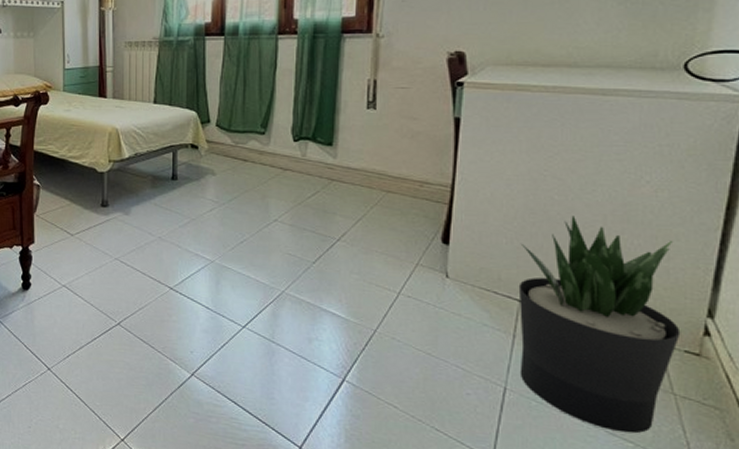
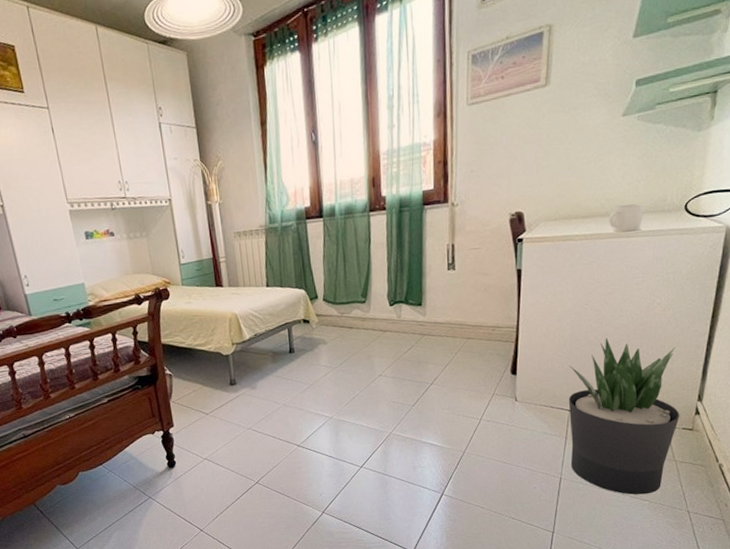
mug: none [578,55,626,89] -> present [609,203,643,233]

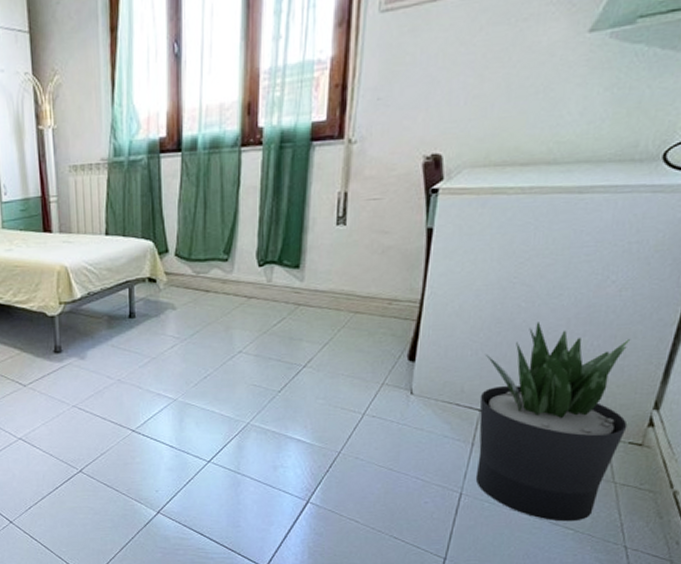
mug: present [609,203,643,233] -> none [556,149,606,187]

